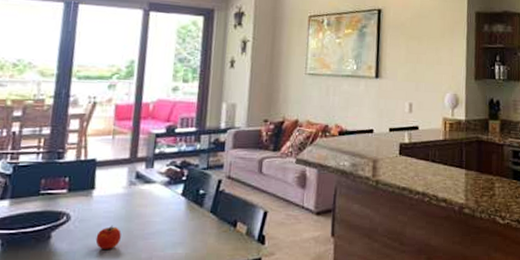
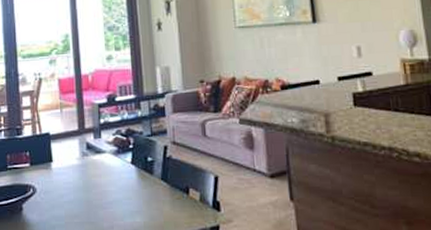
fruit: present [95,225,121,249] -> none [60,196,82,219]

